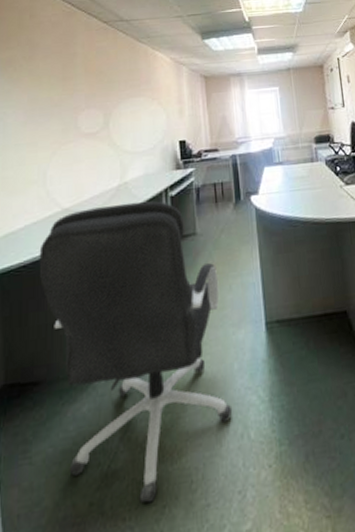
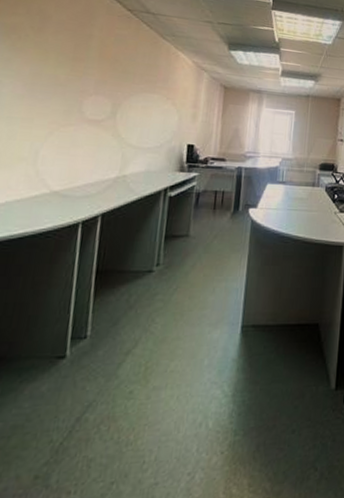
office chair: present [39,201,233,503] -> none [15,195,204,479]

